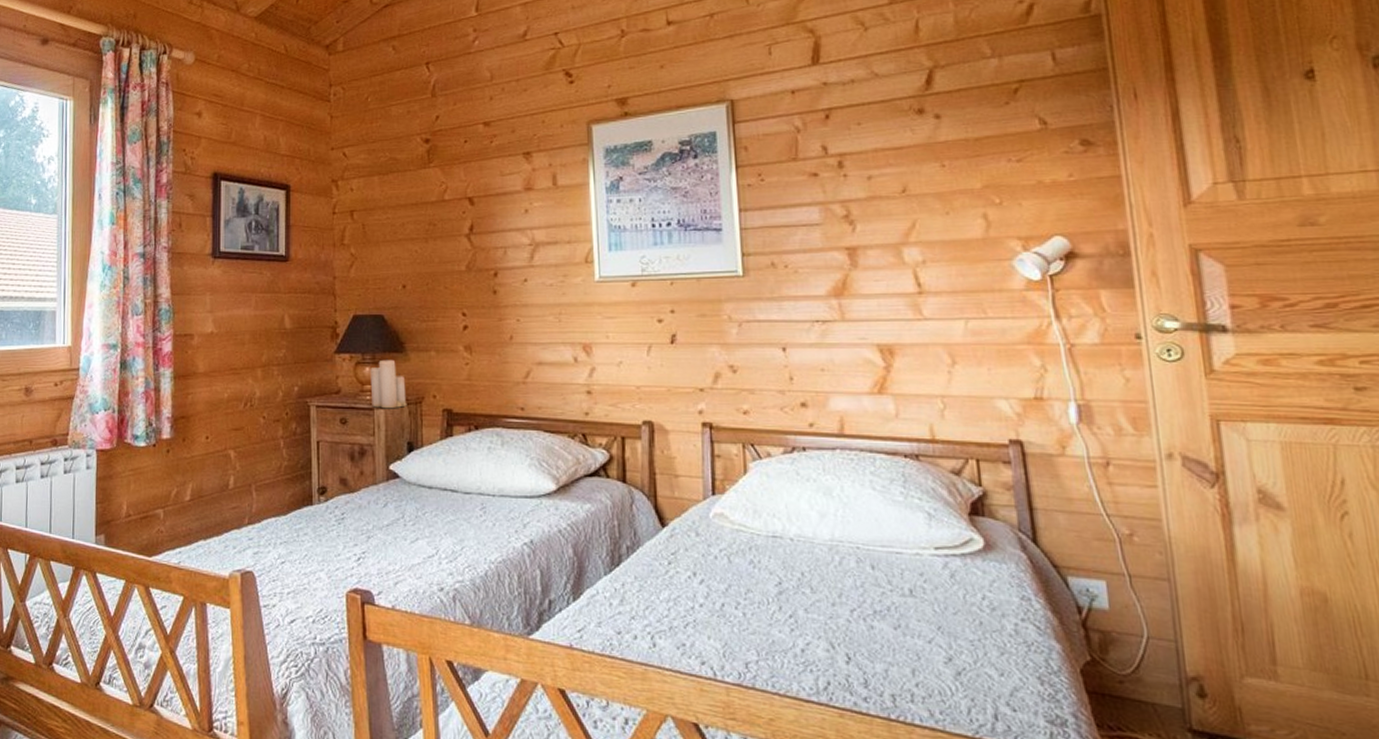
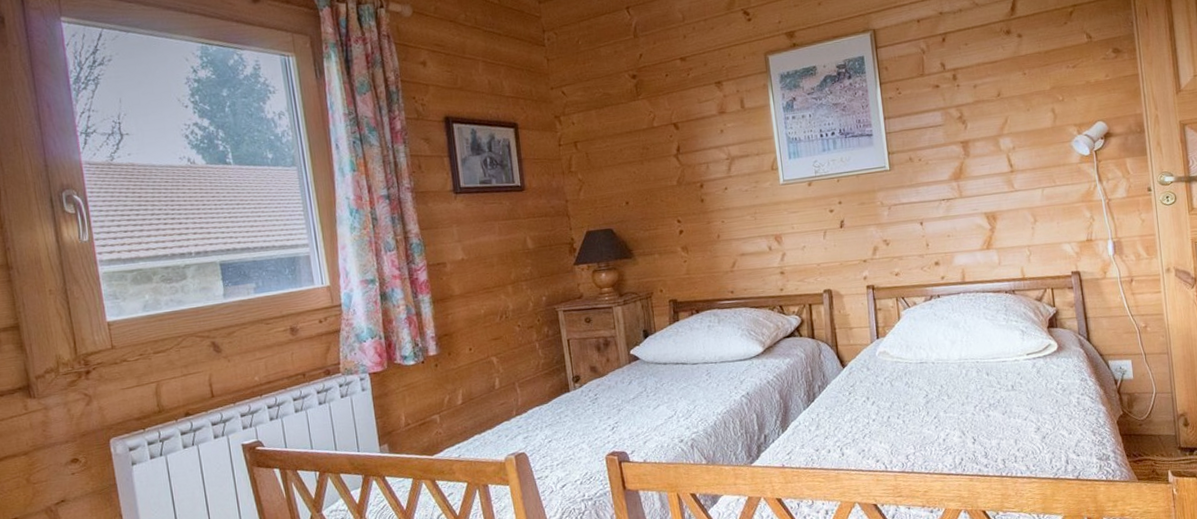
candle: present [370,358,407,409] -> none [606,264,640,306]

